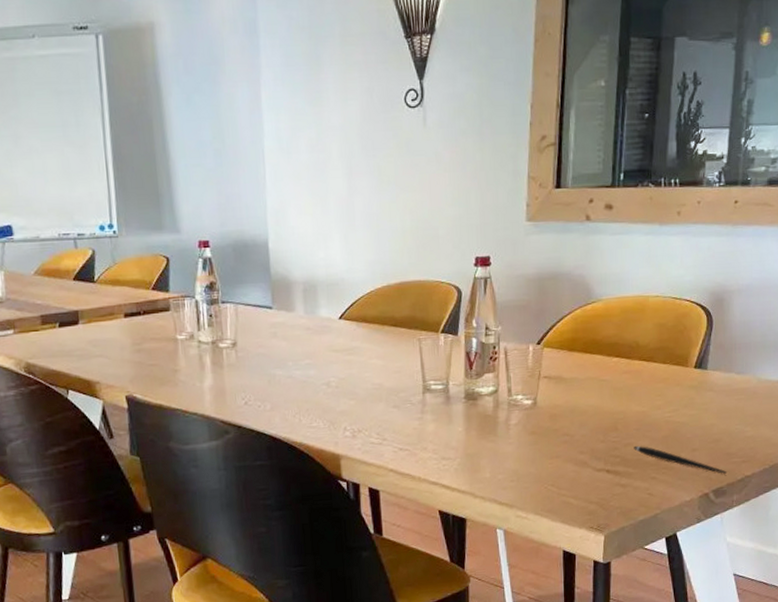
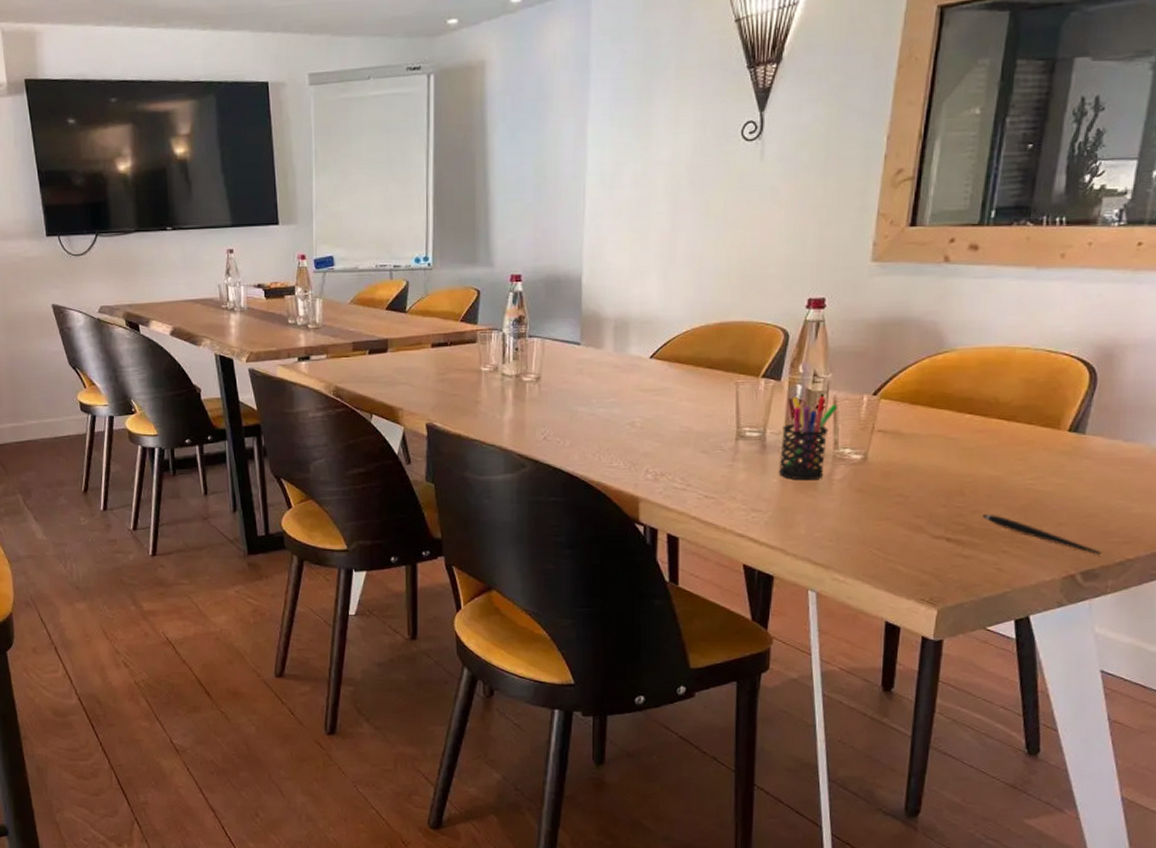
pen holder: none [462,348,509,428] -> present [778,396,838,481]

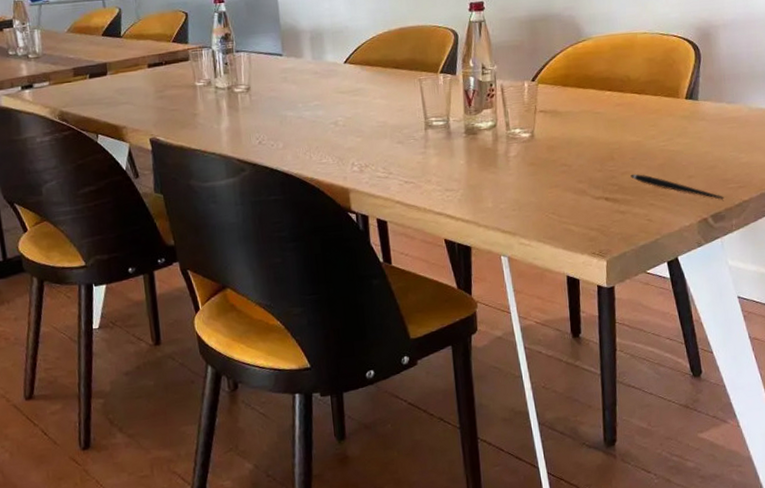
pen holder: present [778,396,838,481] -> none [462,85,506,160]

